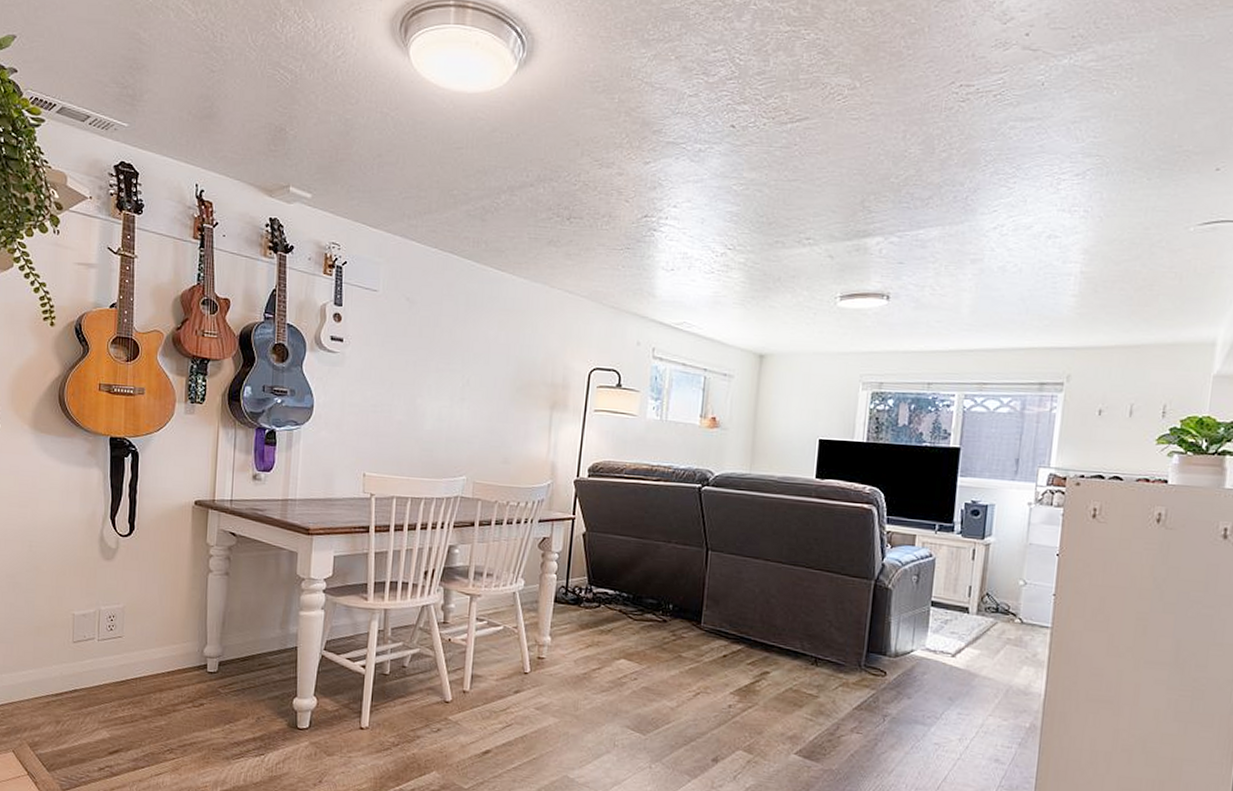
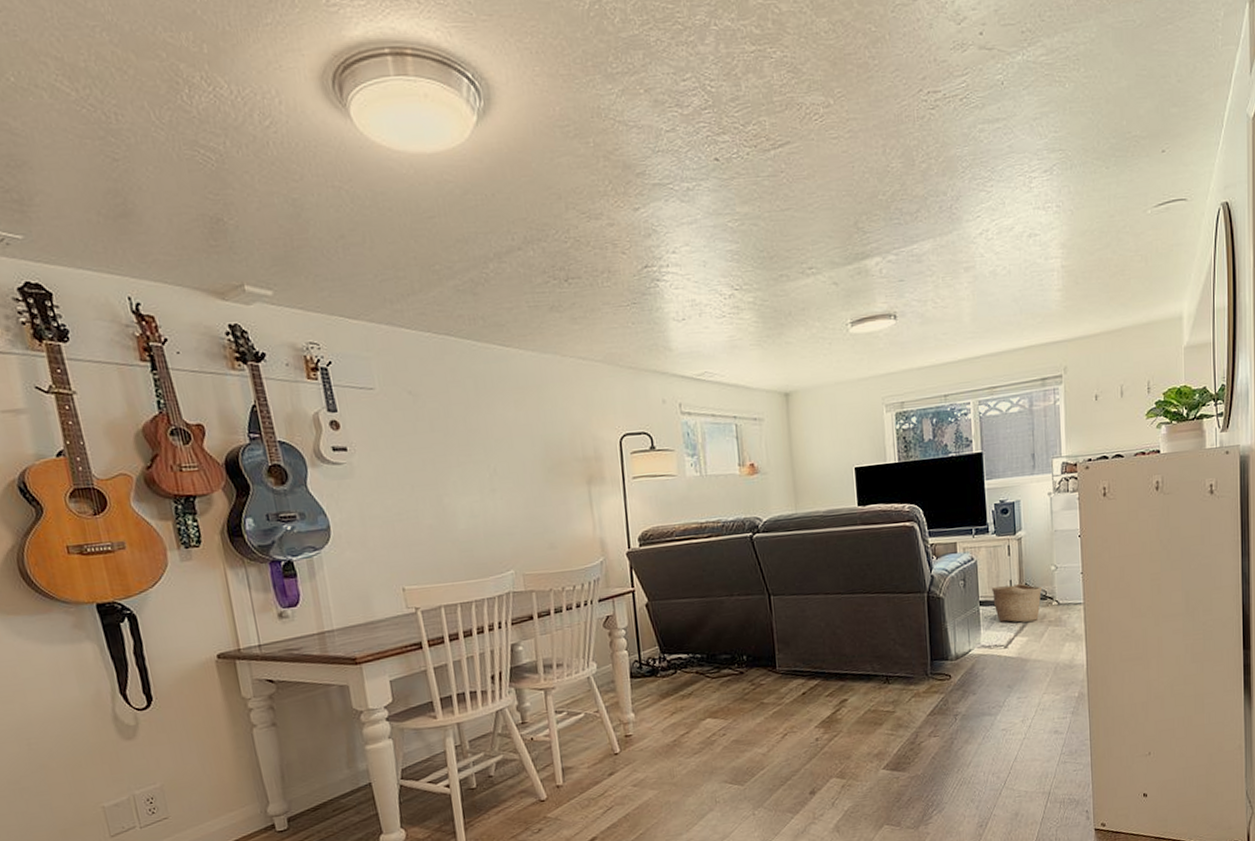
basket: none [947,590,1006,635] -> present [992,583,1043,623]

